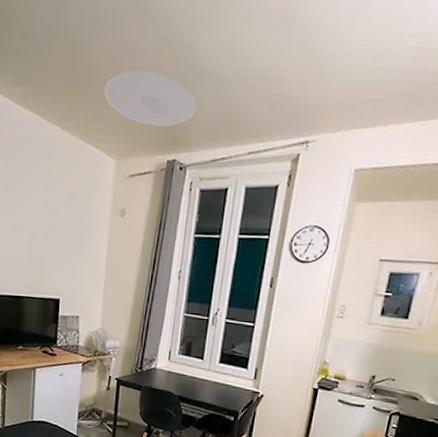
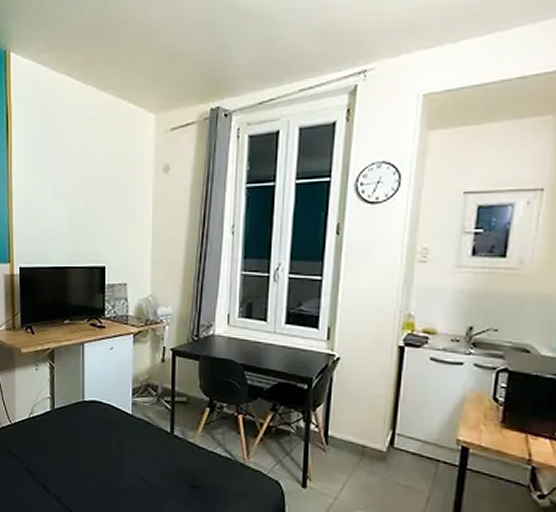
ceiling light: present [104,70,197,127] -> none [139,18,238,75]

